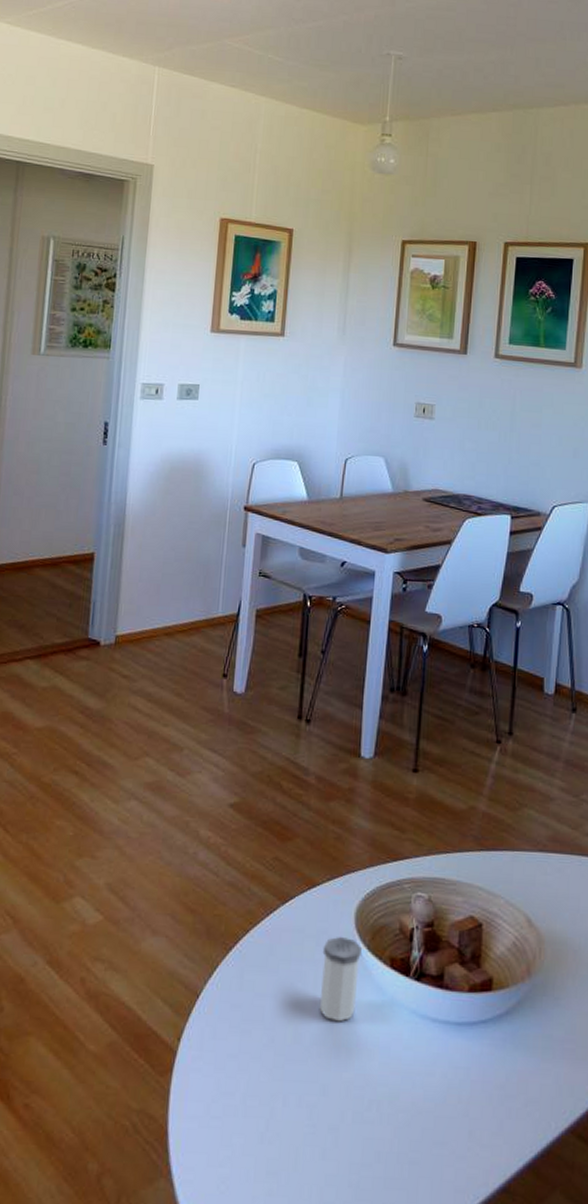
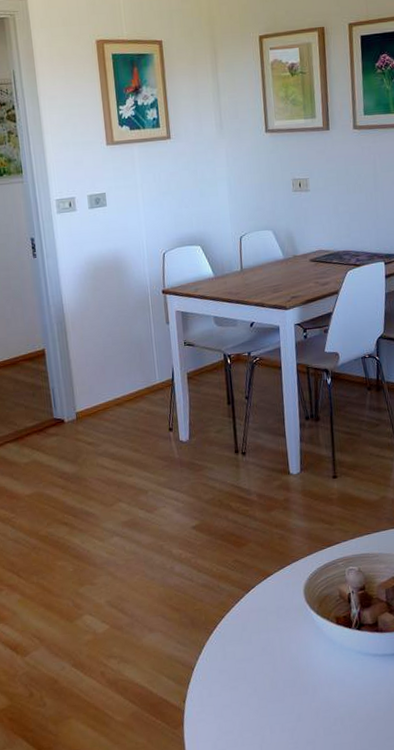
salt shaker: present [319,937,362,1022] -> none [282,608,315,669]

